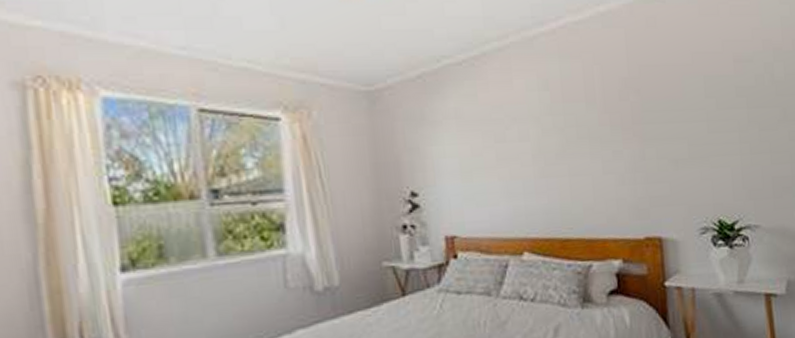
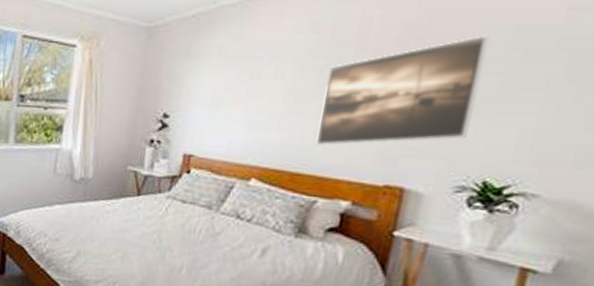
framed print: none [567,86,696,207] -> present [315,35,489,146]

